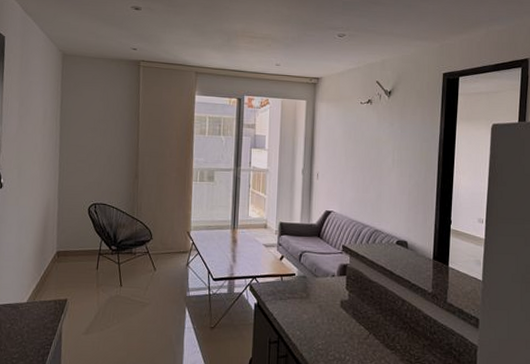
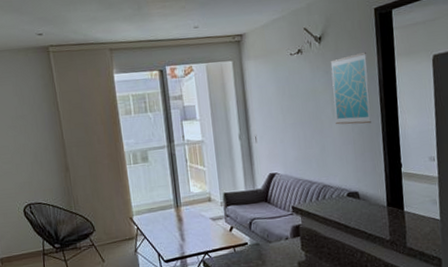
wall art: none [394,111,431,178] -> present [330,51,371,125]

